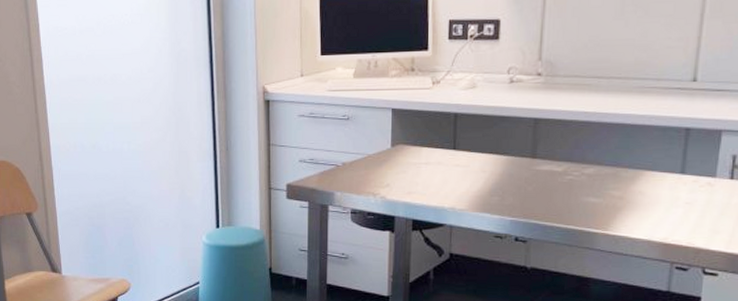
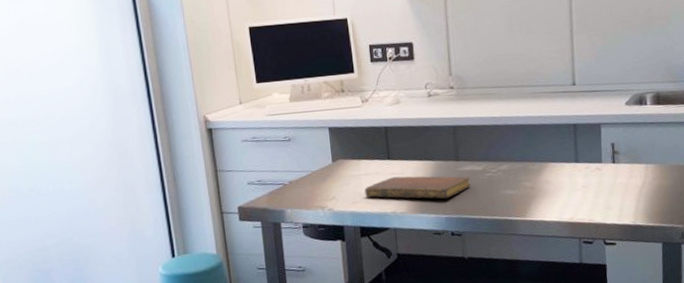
notebook: none [423,169,546,200] -> present [364,176,470,199]

